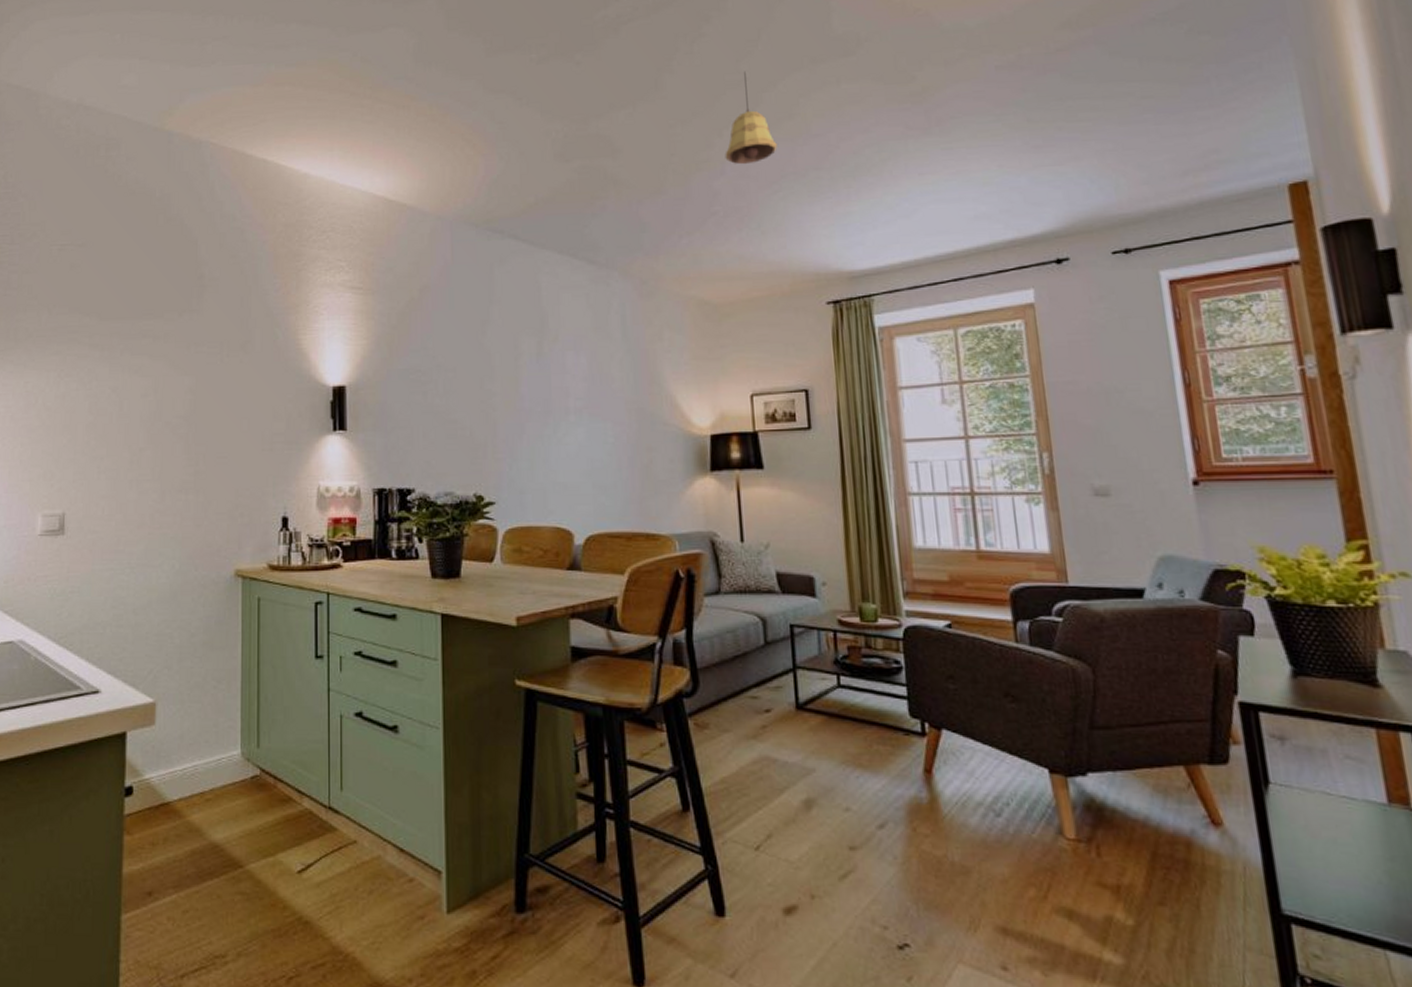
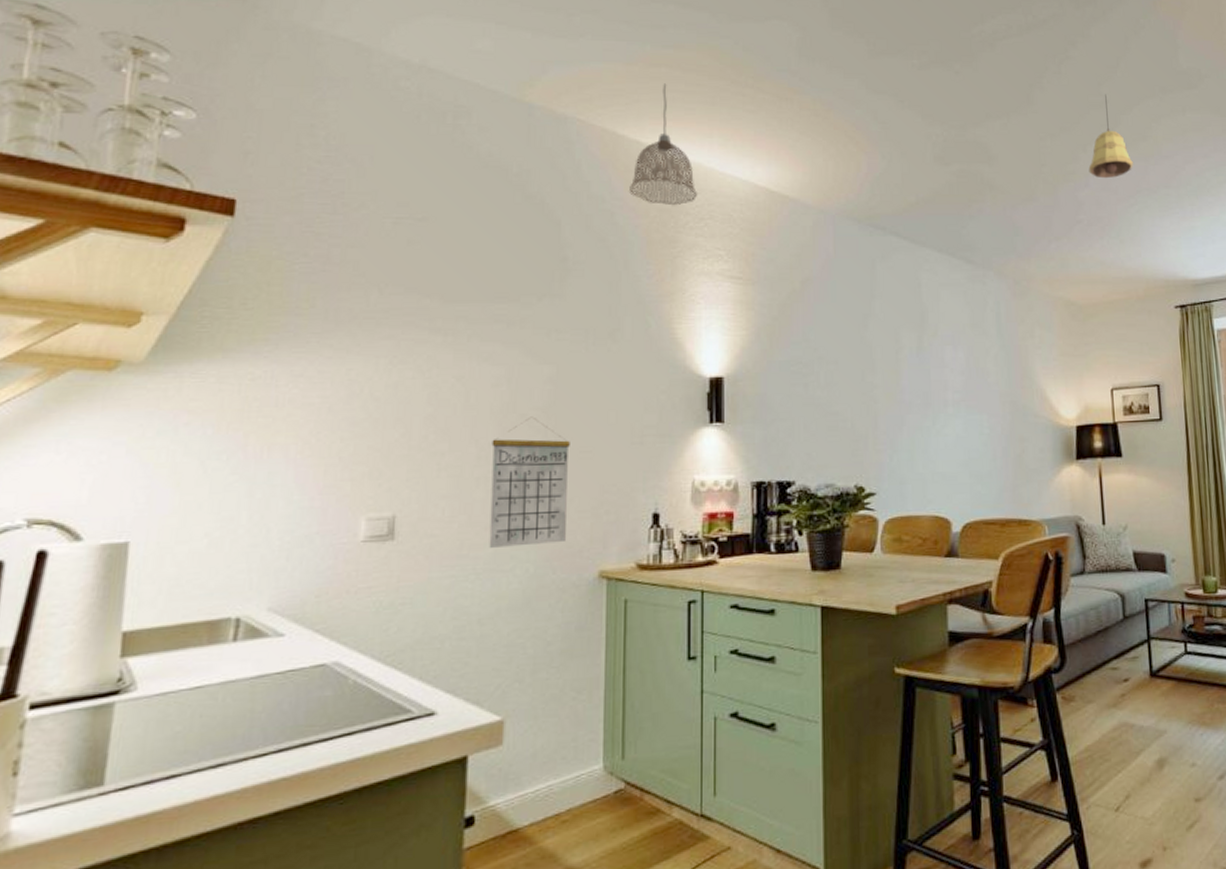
calendar: none [141,424,208,544] -> present [489,416,570,548]
pendant lamp: none [258,101,319,221] -> present [629,83,697,206]

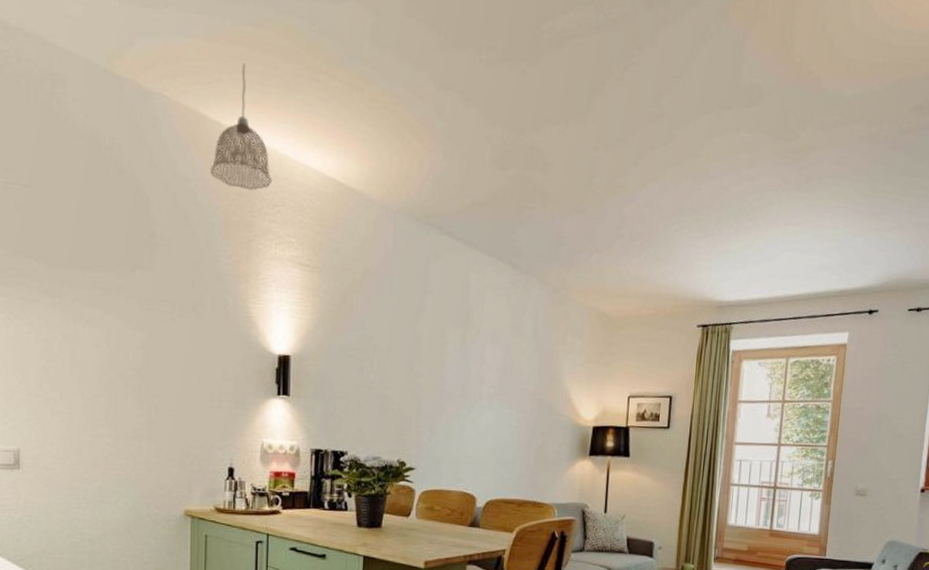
calendar: present [489,416,570,548] -> none [95,376,160,485]
pendant light: present [1088,94,1133,179] -> none [637,106,681,195]

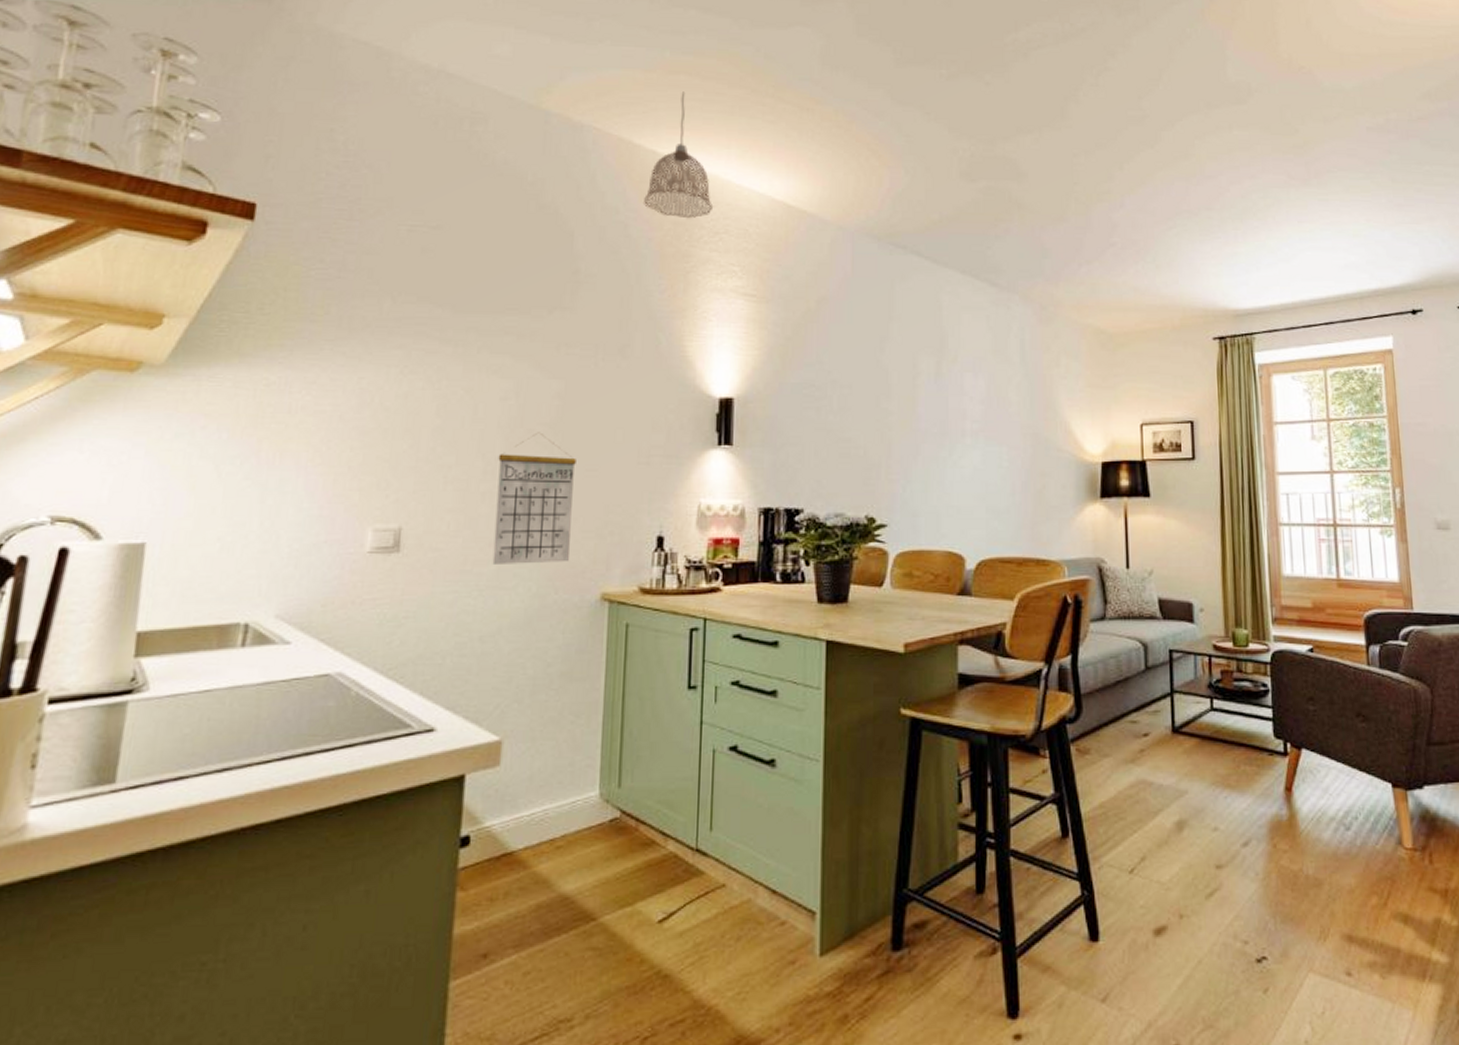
calendar: none [95,376,160,485] -> present [492,432,576,564]

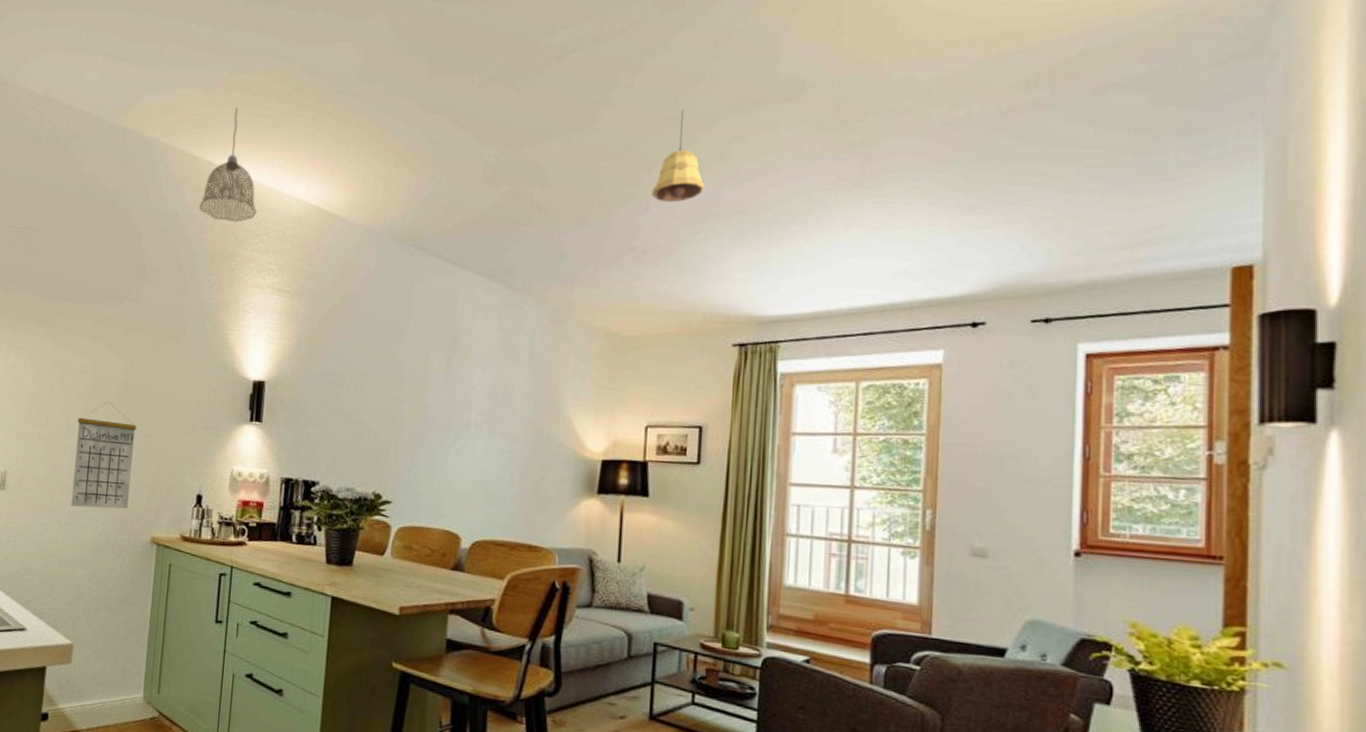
pendant light: none [1124,108,1173,199] -> present [651,109,705,203]

